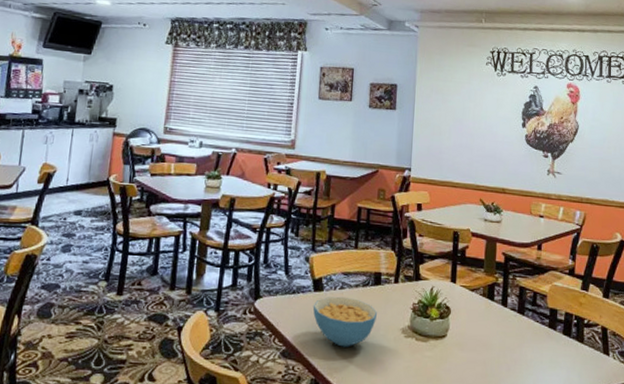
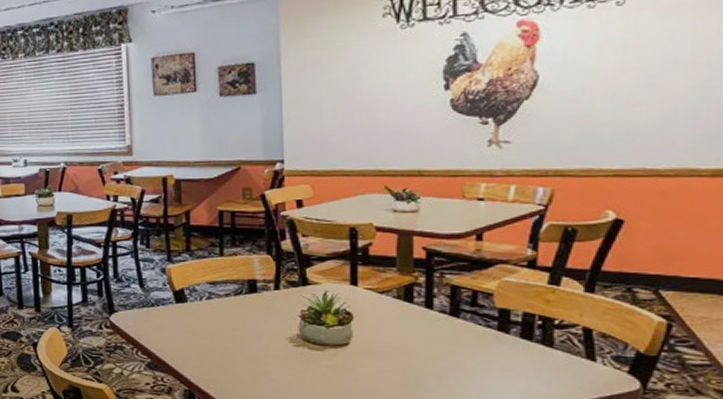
cereal bowl: present [312,296,378,347] -> none [176,307,257,358]

